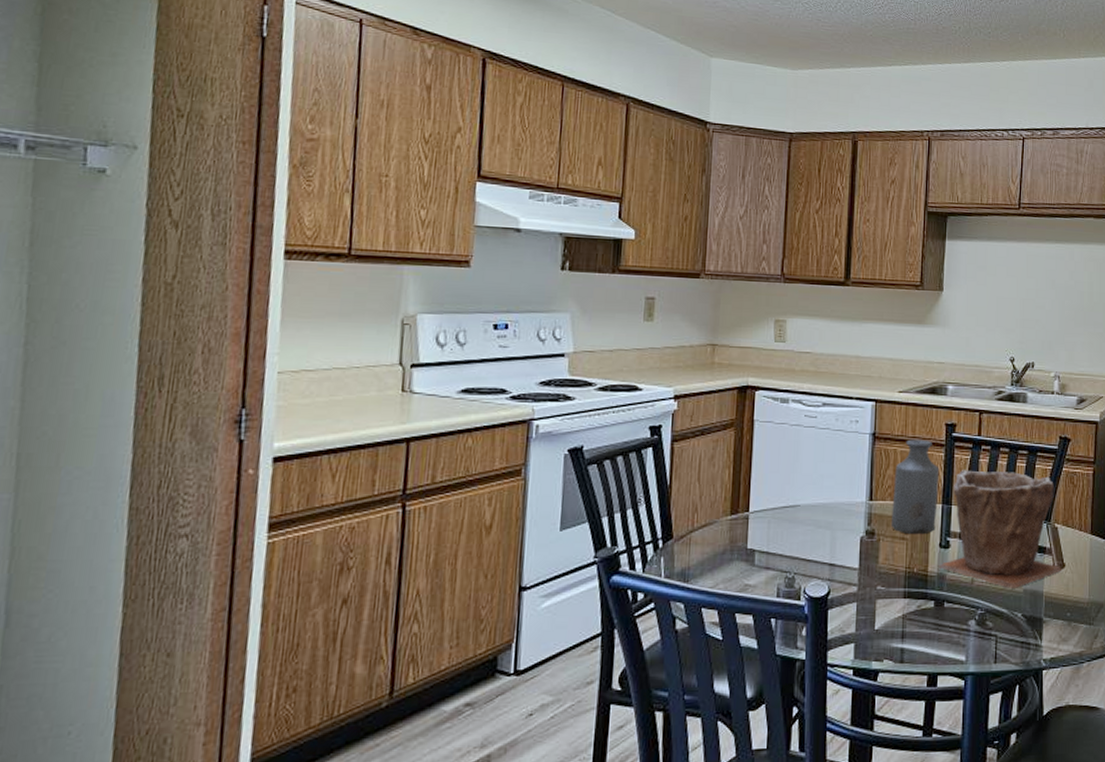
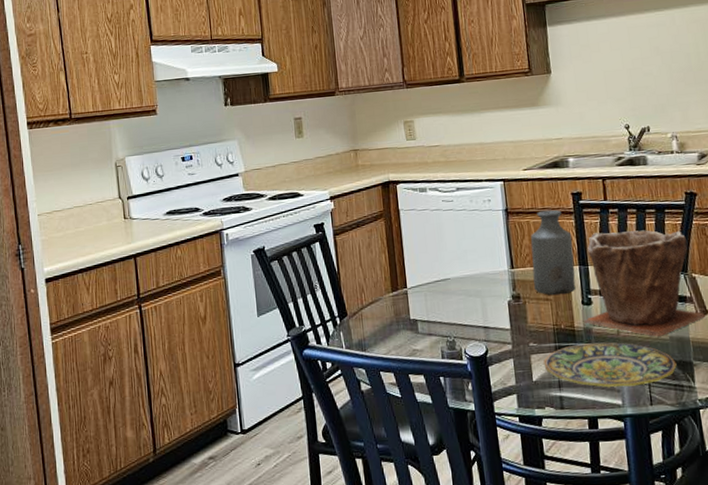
plate: none [889,591,1027,641] -> present [543,342,677,387]

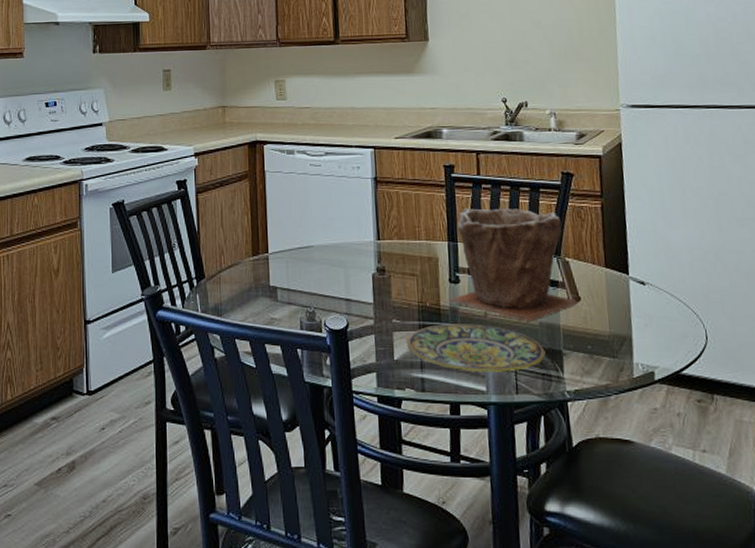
bottle: present [530,209,576,295] -> none [399,181,444,270]

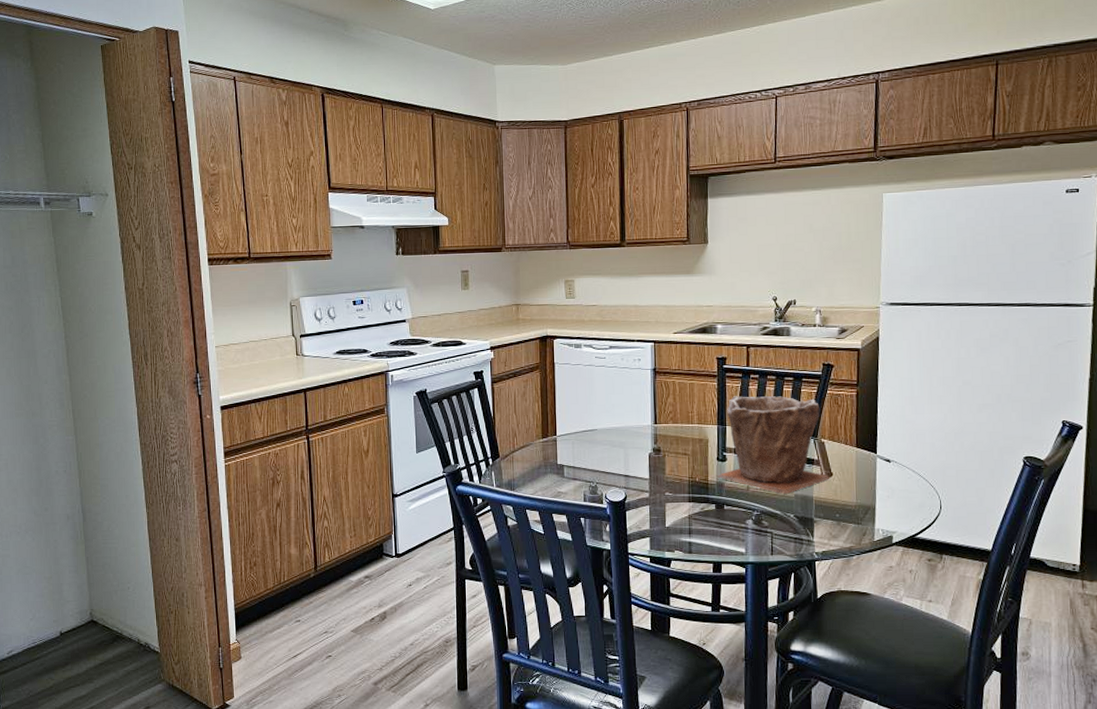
plate: present [406,324,546,372] -> none [677,496,799,537]

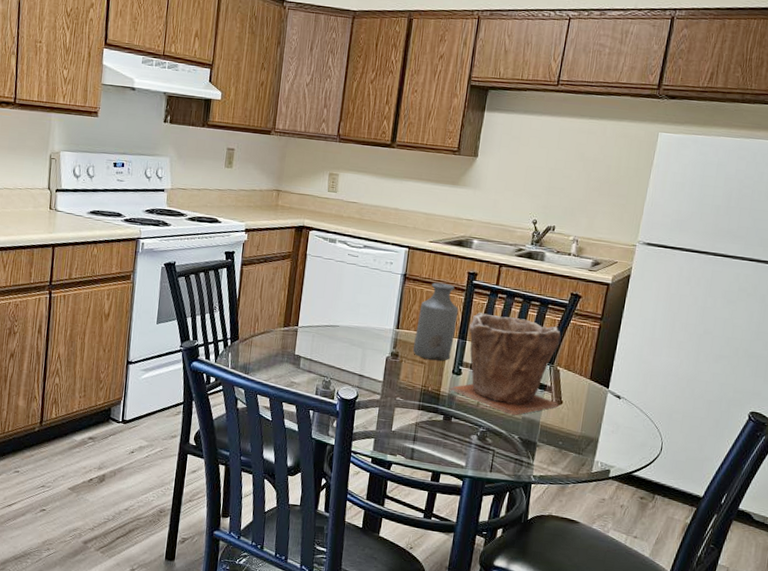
bottle: none [674,372,714,450] -> present [413,282,459,361]

